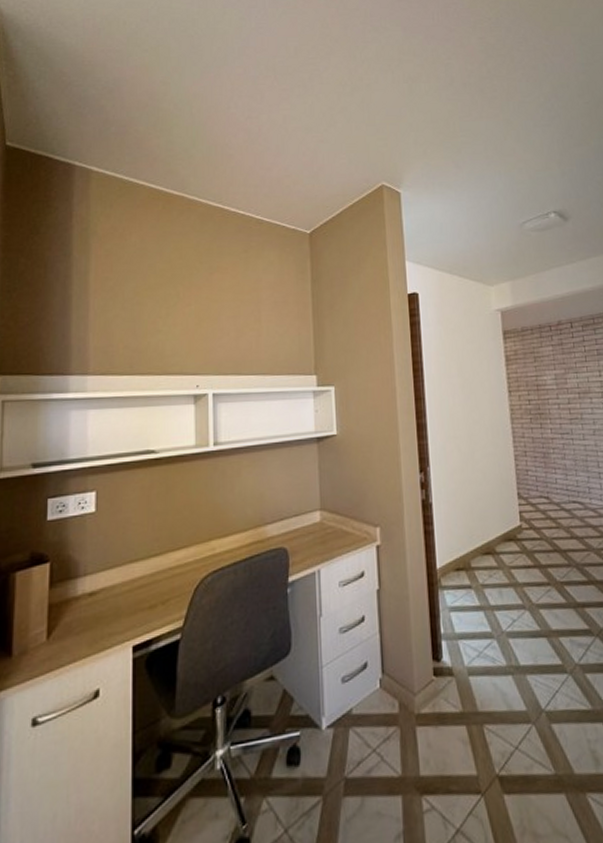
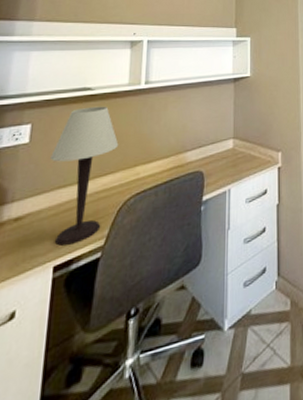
table lamp: none [119,471,190,624] -> present [50,106,119,246]

